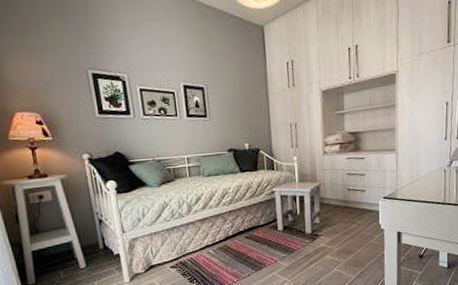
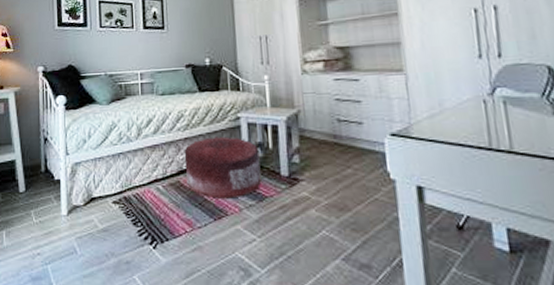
pouf: none [229,207,291,255] -> present [184,136,262,199]

